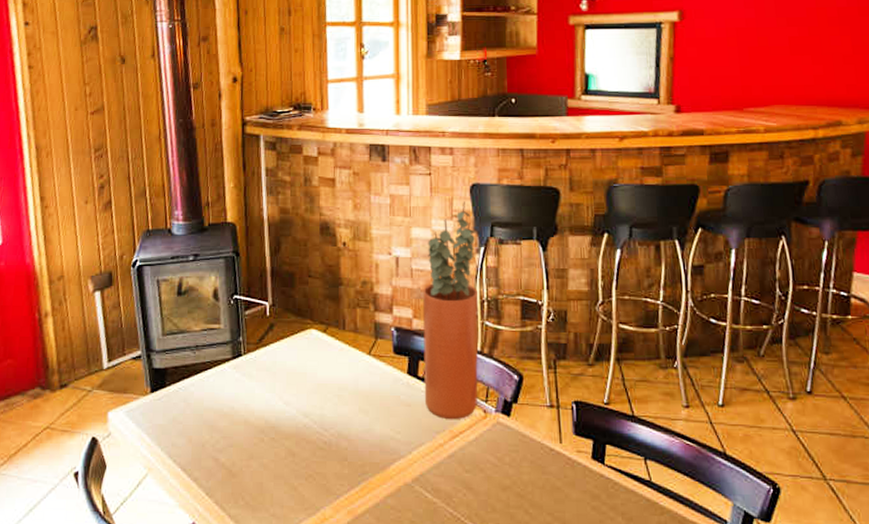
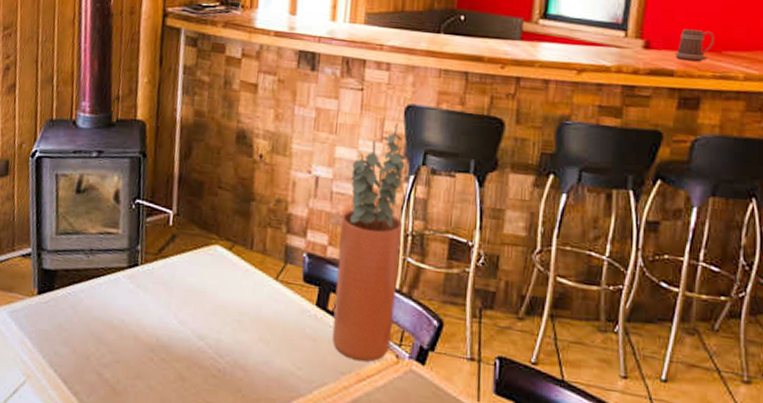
beer mug: none [703,92,736,120] -> present [675,29,714,62]

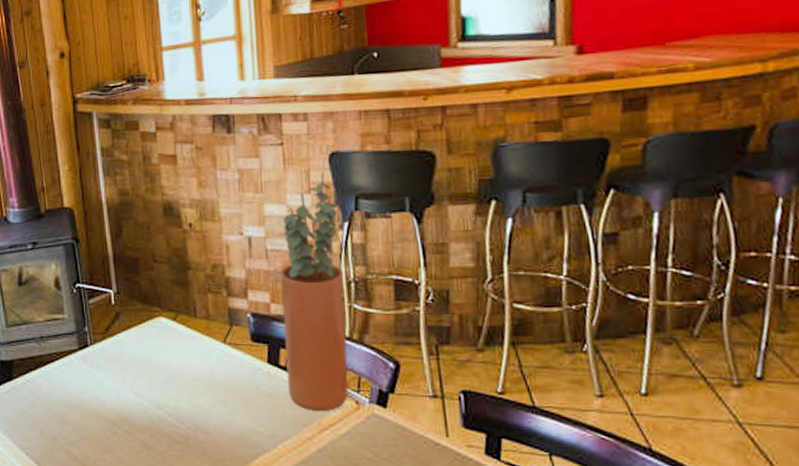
beer mug: present [675,29,714,62] -> none [613,24,656,61]

